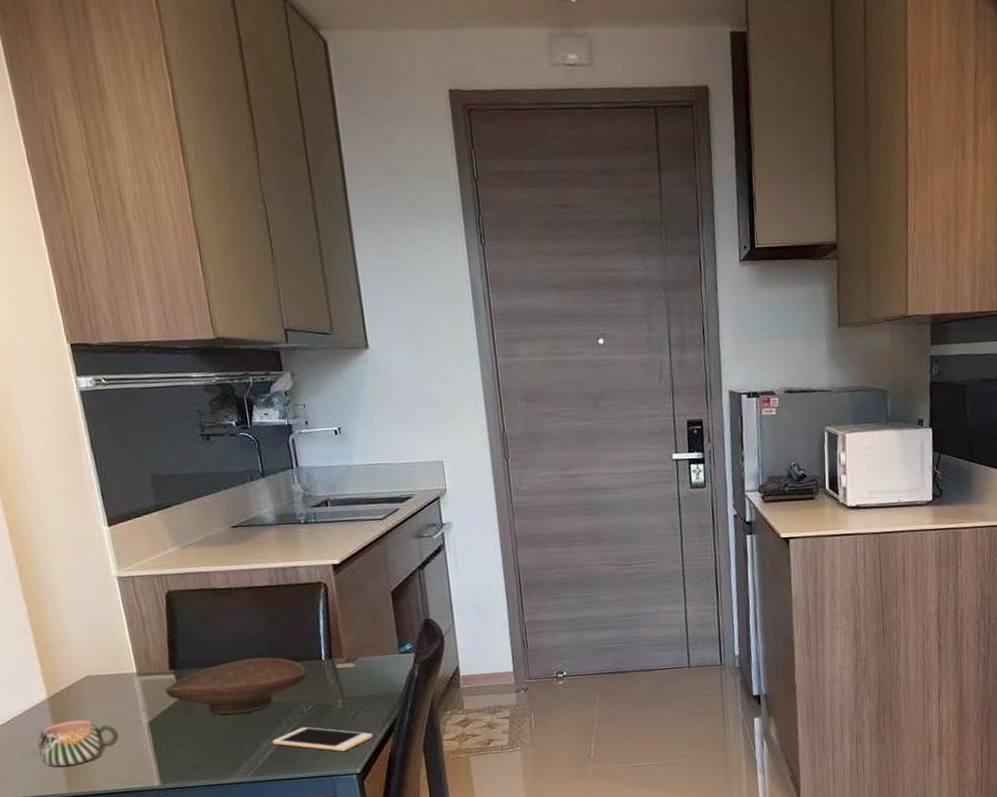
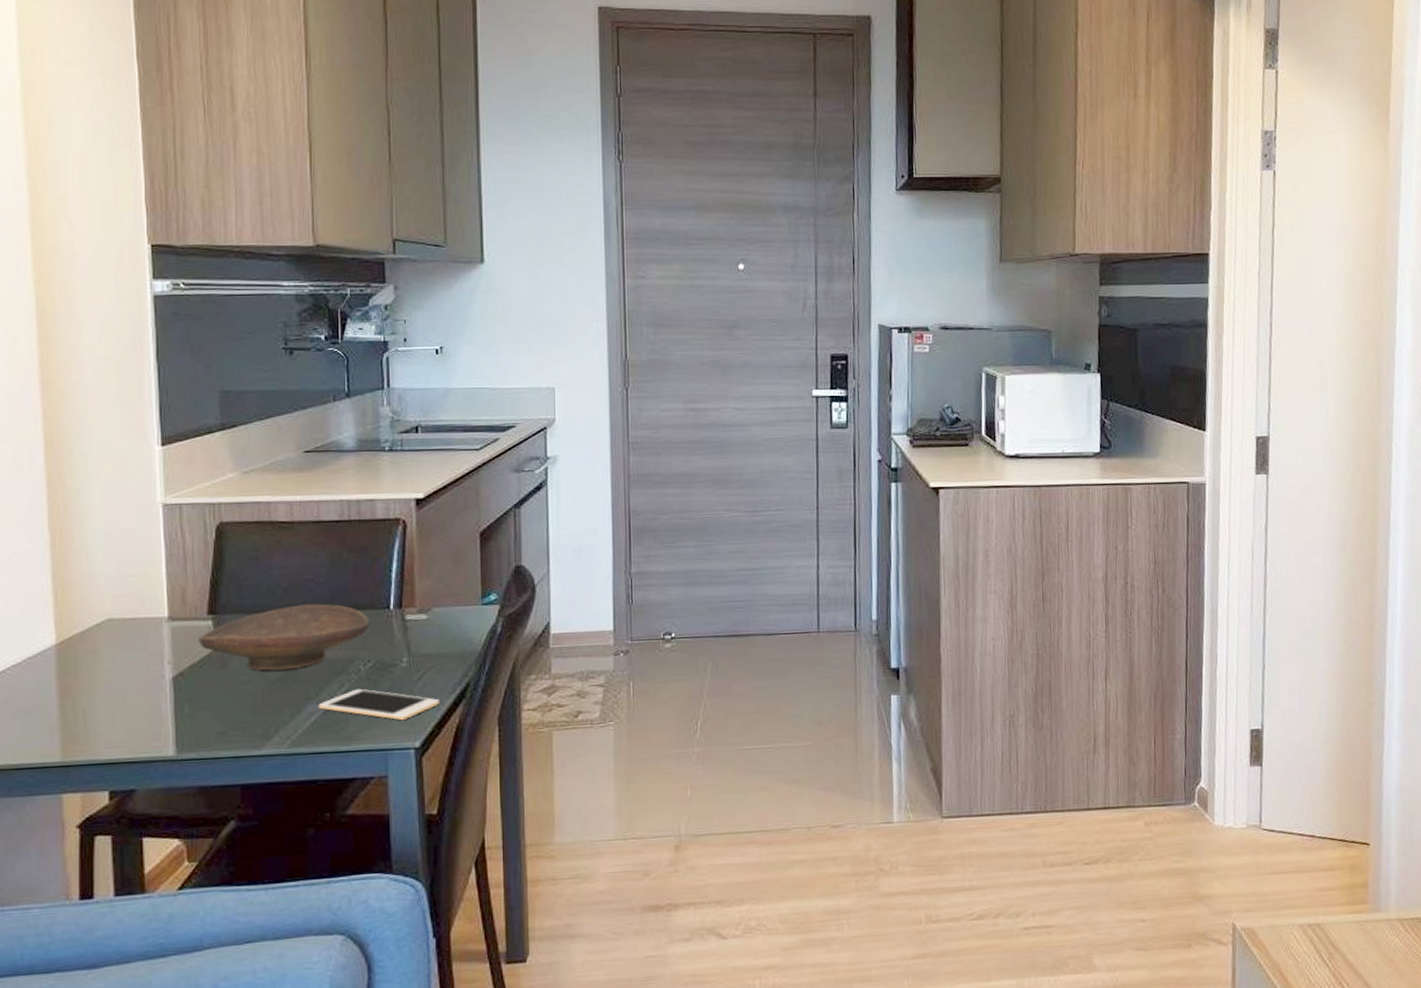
mug: present [38,720,119,767] -> none [35,672,133,729]

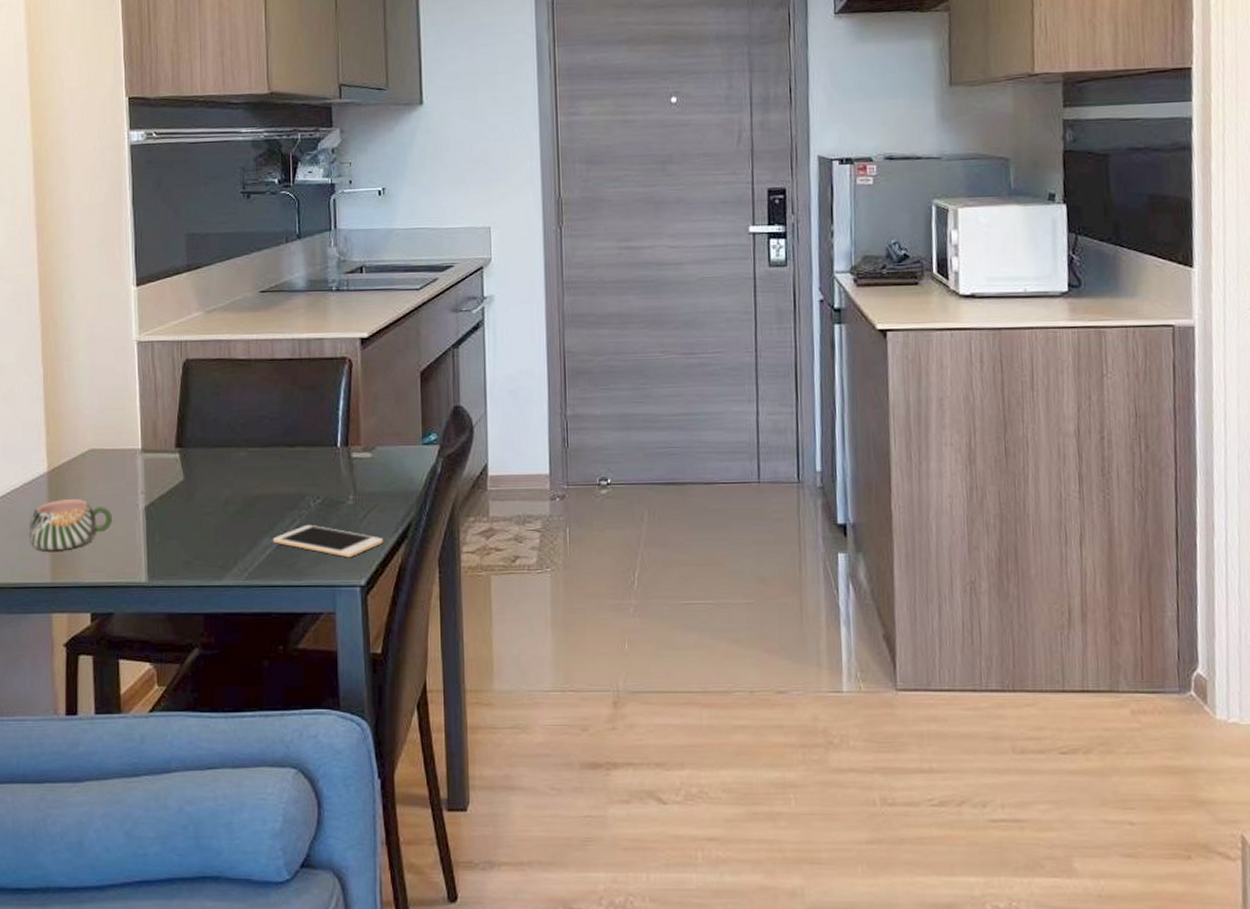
mug: none [35,672,133,729] -> present [30,499,112,551]
decorative bowl: present [199,604,370,671] -> none [167,440,319,504]

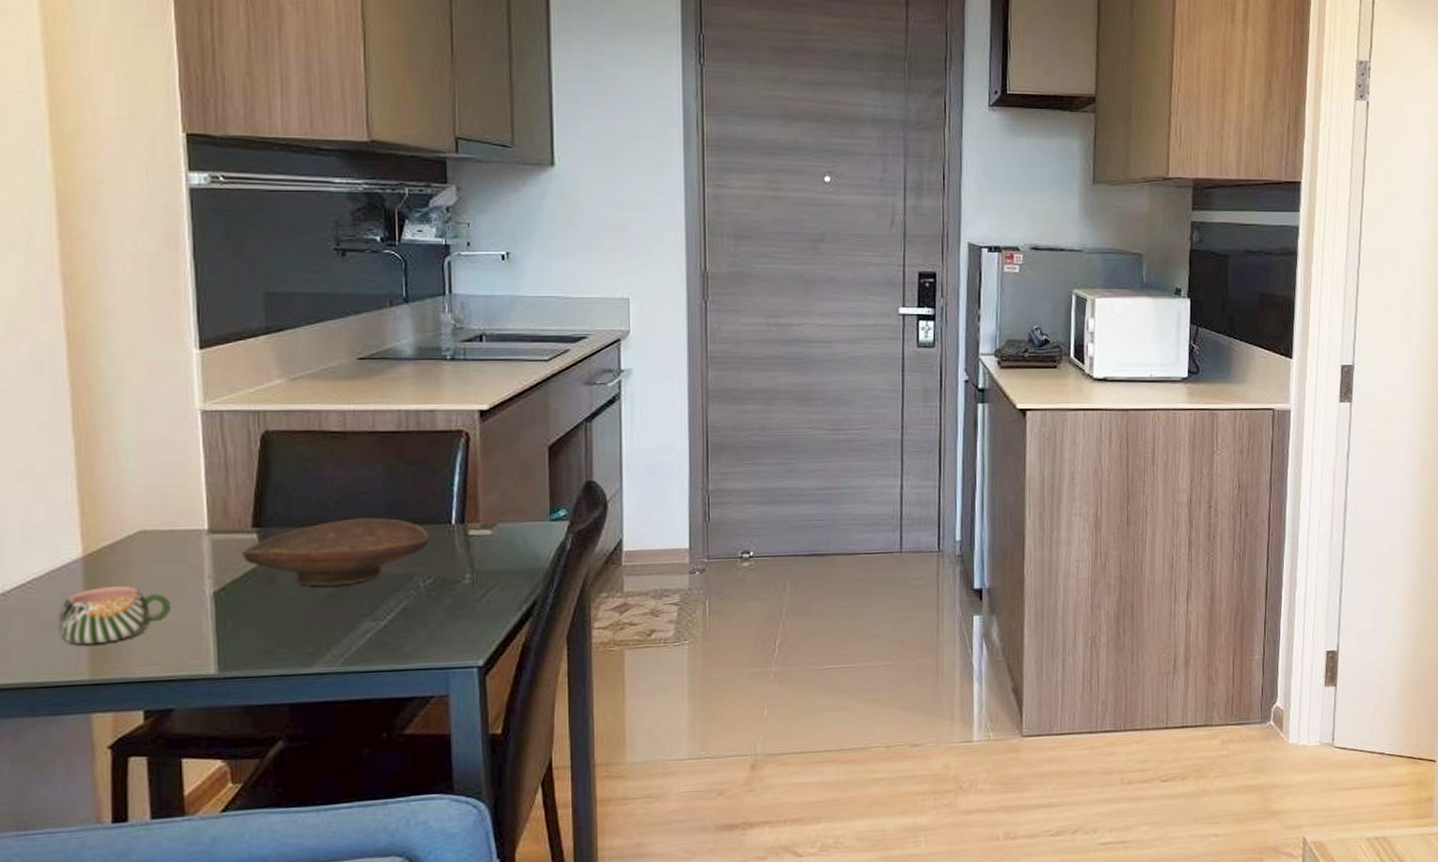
decorative bowl: none [167,440,319,504] -> present [242,517,430,586]
cell phone: present [273,524,383,558] -> none [375,605,504,639]

